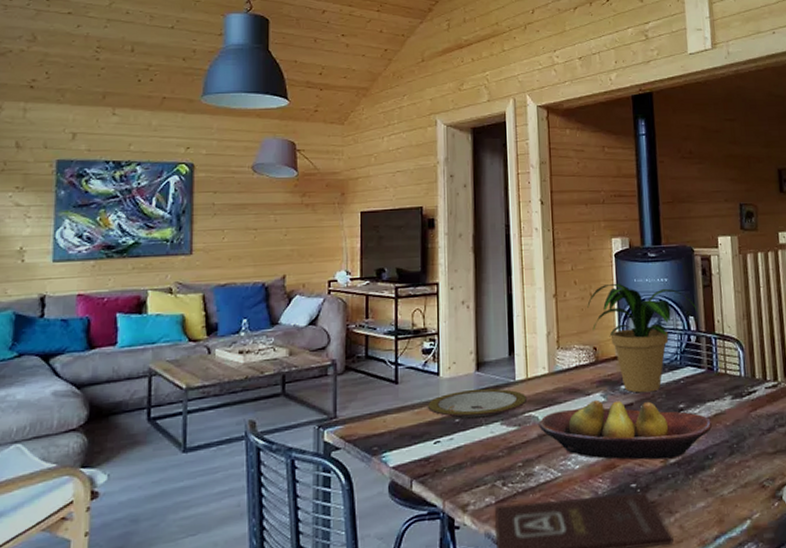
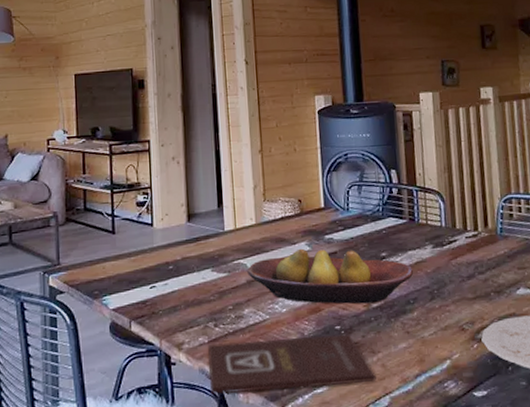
plate: present [427,388,528,420] -> none [142,238,237,267]
potted plant: present [587,283,698,393] -> none [292,138,400,242]

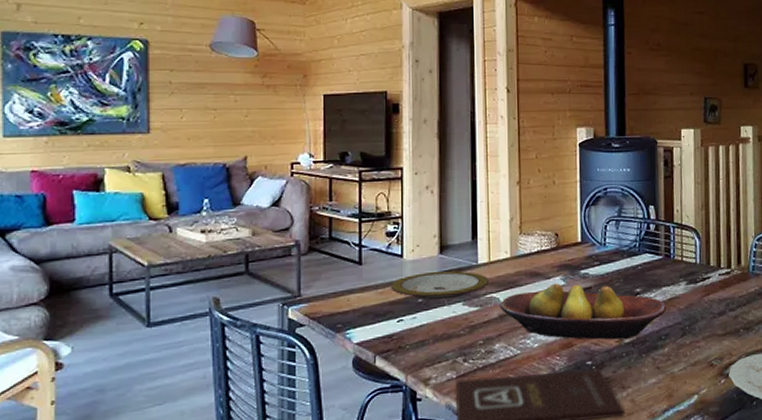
plate: none [142,238,237,267] -> present [390,271,490,300]

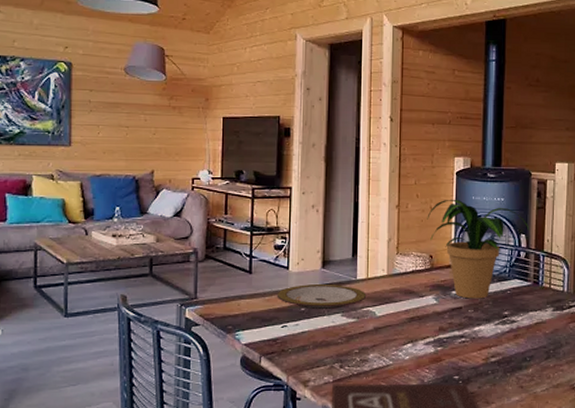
fruit bowl: present [500,283,667,340] -> none [375,301,533,358]
potted plant: none [550,172,658,278] -> present [427,199,530,299]

